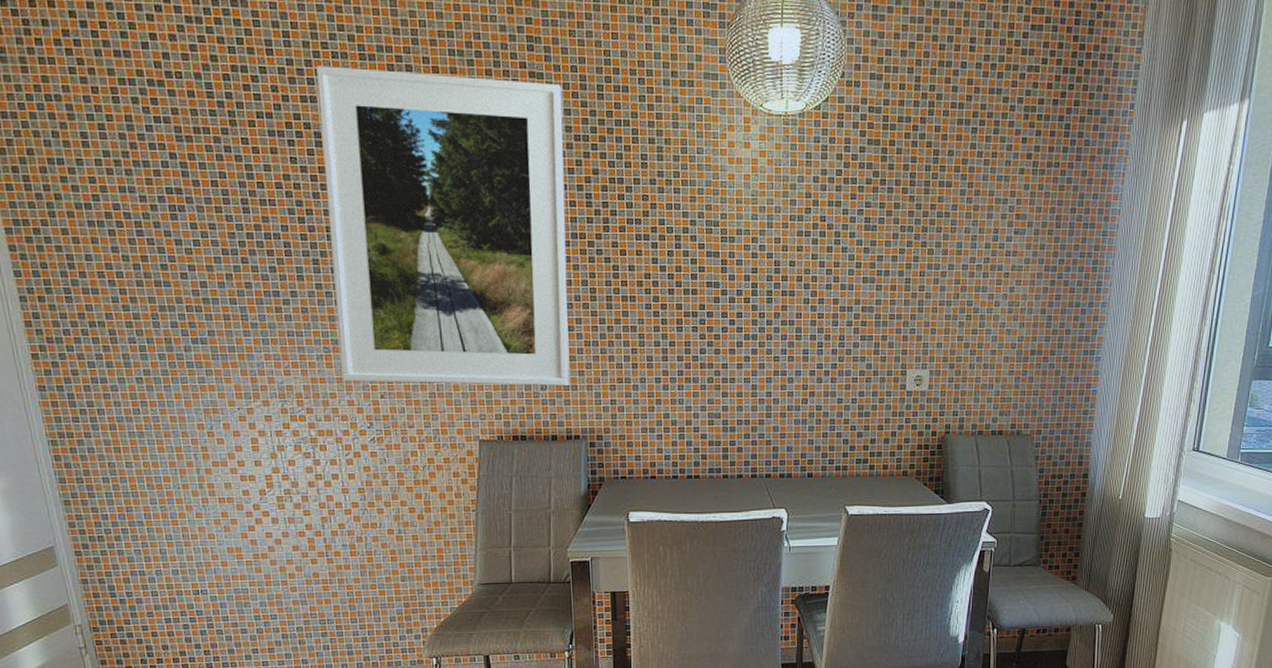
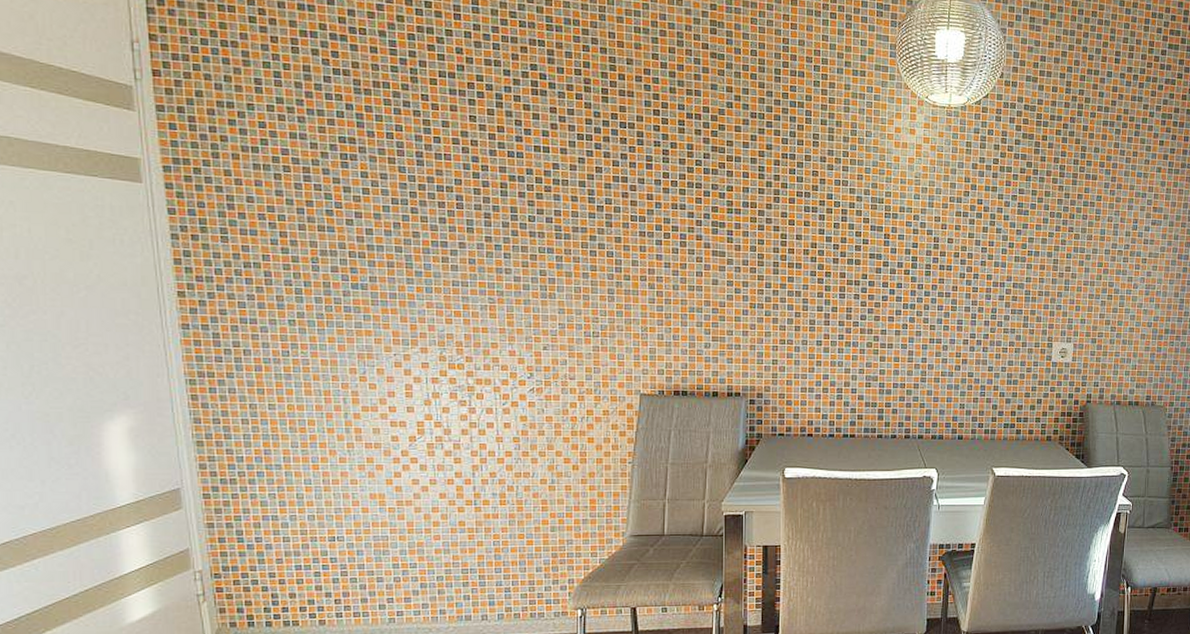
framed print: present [316,66,569,386] -> none [503,33,741,345]

